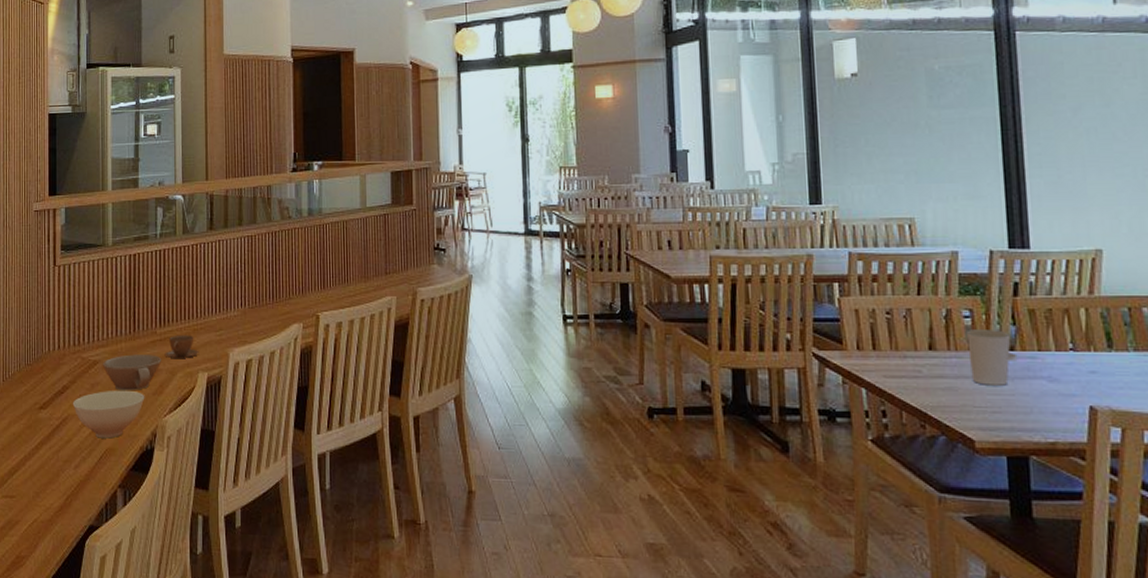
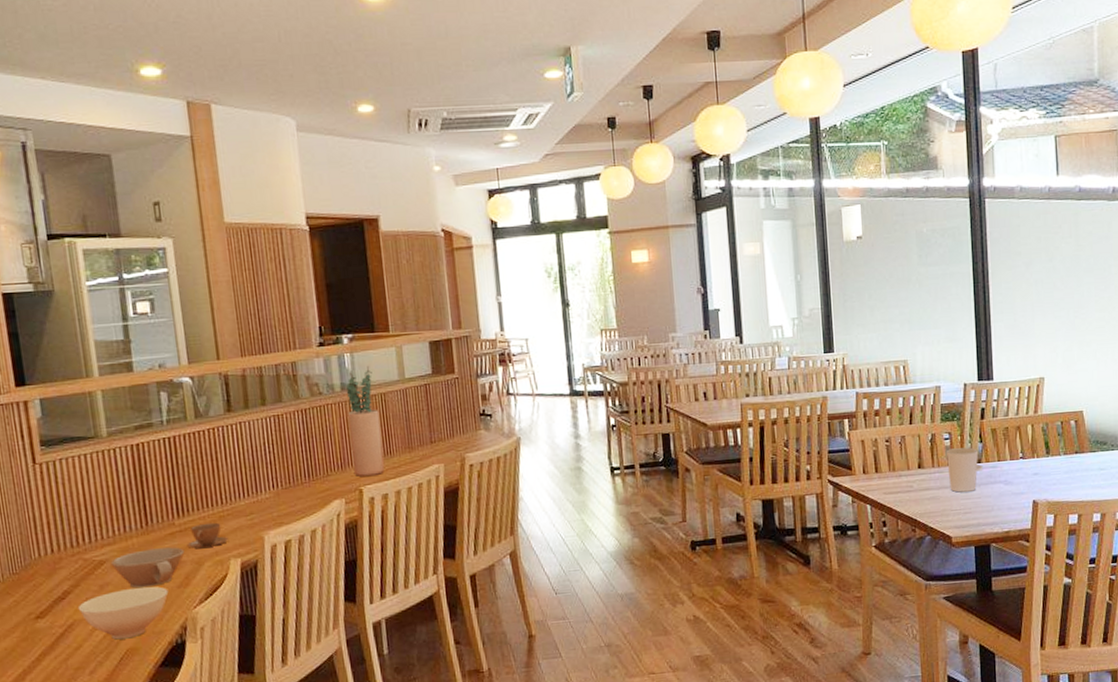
vase: none [311,192,341,303] -> present [347,365,384,477]

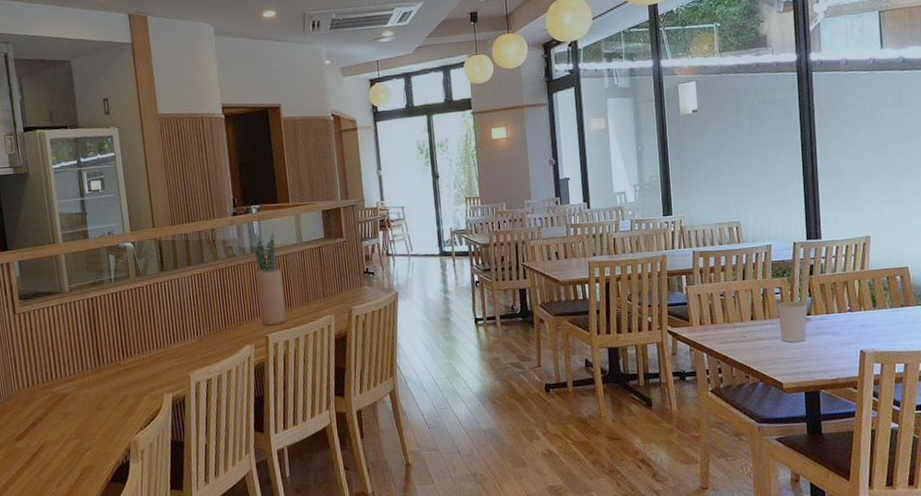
bowl: present [77,586,169,640] -> none [47,415,116,459]
cup: present [110,547,185,589] -> none [72,383,129,417]
teacup: present [187,522,229,548] -> none [130,363,163,384]

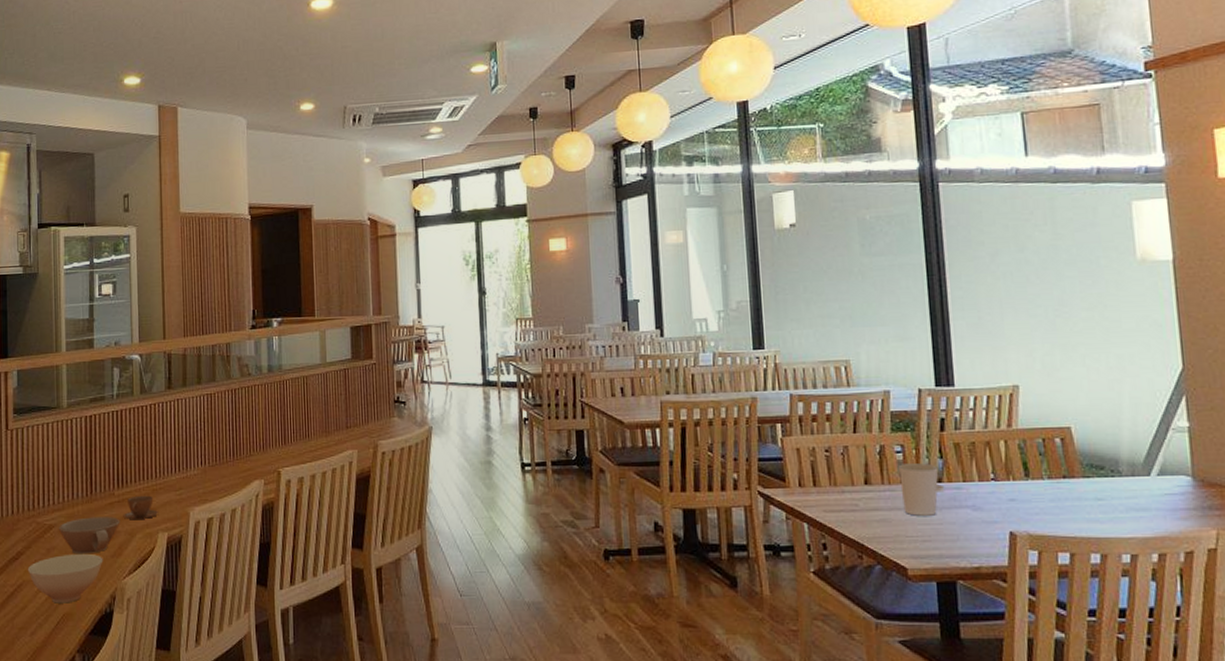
bowl: none [47,415,116,459] -> present [27,553,103,604]
cup: none [72,383,129,417] -> present [58,517,120,555]
teacup: none [130,363,163,384] -> present [123,495,159,519]
vase: present [255,231,286,326] -> none [271,348,302,459]

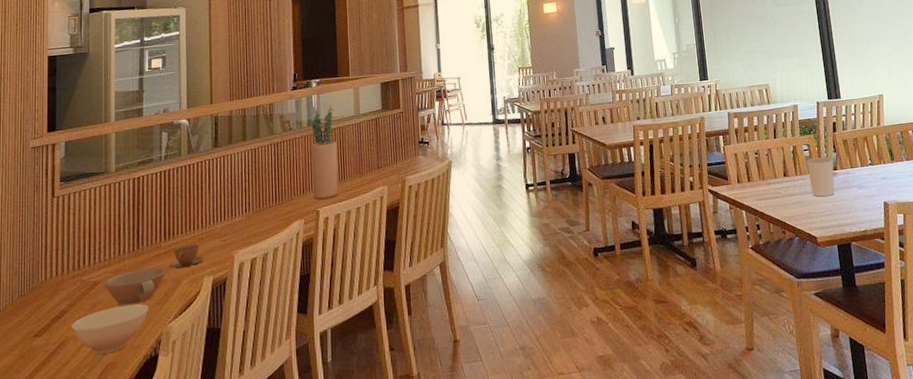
vase: none [271,348,302,459] -> present [311,104,338,200]

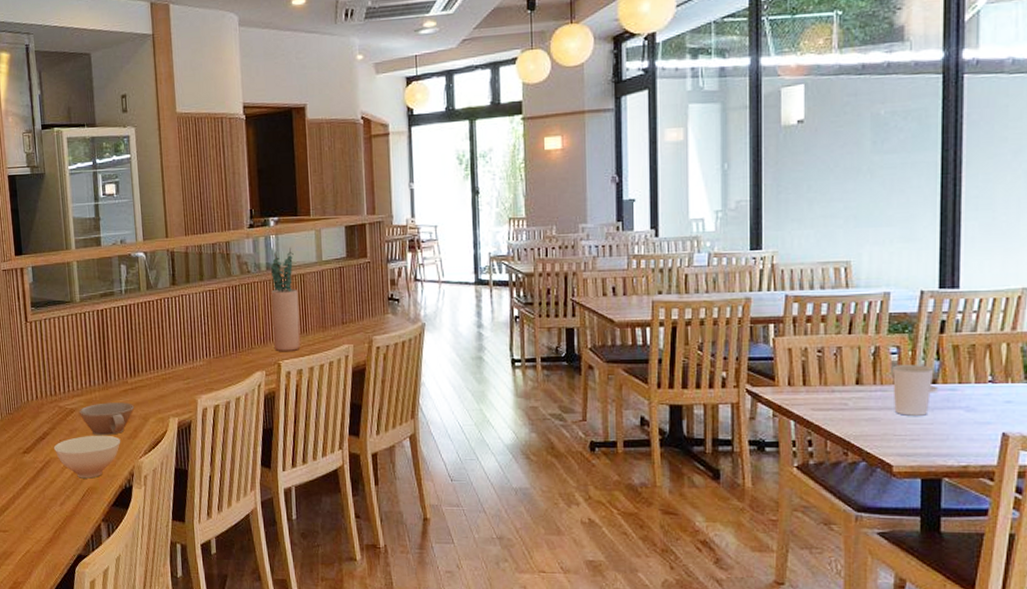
teacup: present [169,244,205,268] -> none [136,383,169,405]

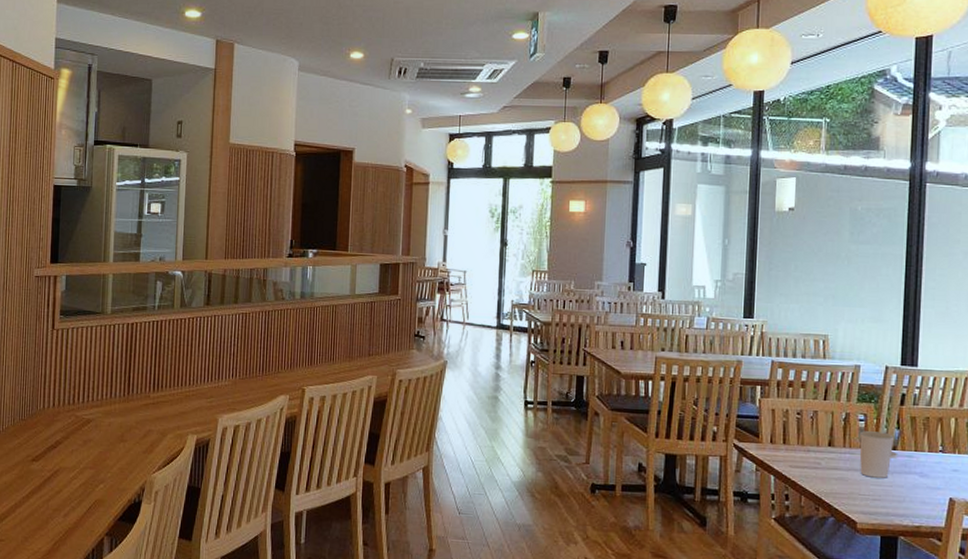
bowl: present [53,435,121,479] -> none [64,447,136,491]
cup: present [78,402,135,436] -> none [95,415,154,449]
vase: present [270,247,300,352] -> none [300,278,329,379]

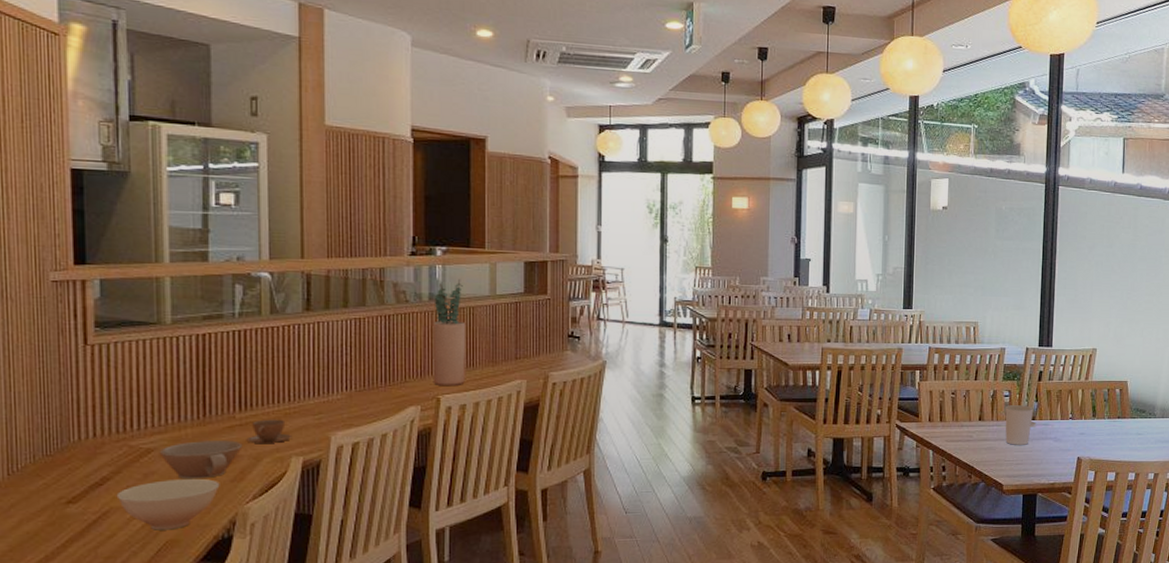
bowl: none [64,447,136,491] -> present [116,478,220,531]
cup: none [95,415,154,449] -> present [159,440,243,480]
teacup: none [156,399,190,421] -> present [246,419,293,443]
vase: none [300,278,329,379] -> present [432,278,466,387]

